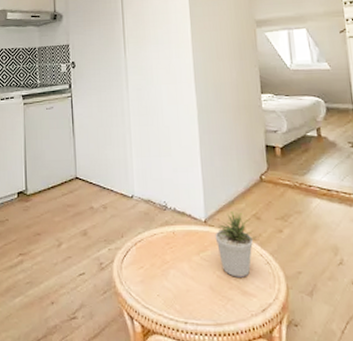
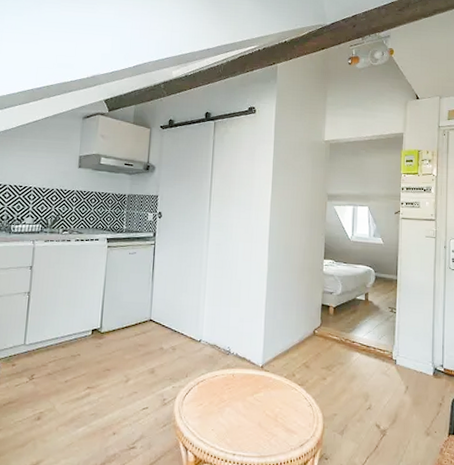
potted plant: present [215,211,257,277] -> none [269,359,304,417]

